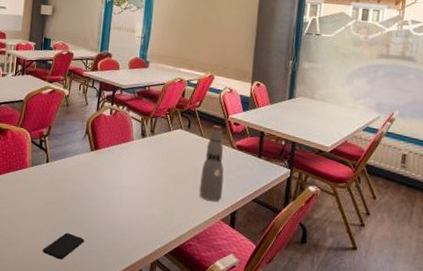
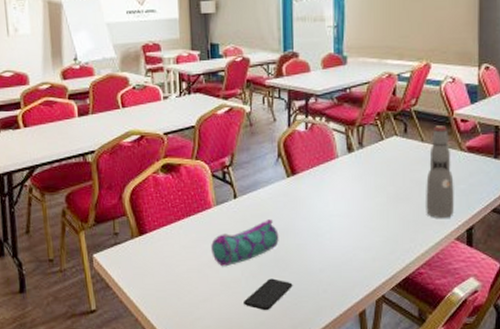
pencil case: none [22,183,79,218] -> present [211,219,279,267]

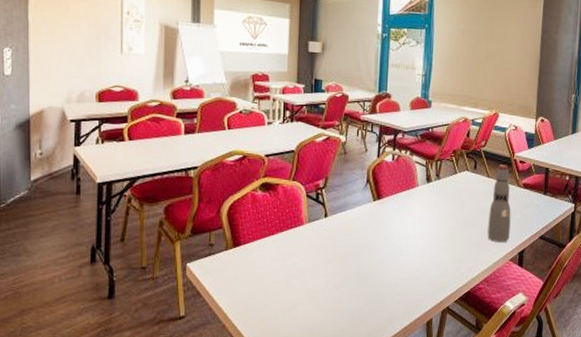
pencil case: present [211,219,279,267] -> none [300,237,362,279]
smartphone: present [244,278,293,311] -> none [326,290,371,319]

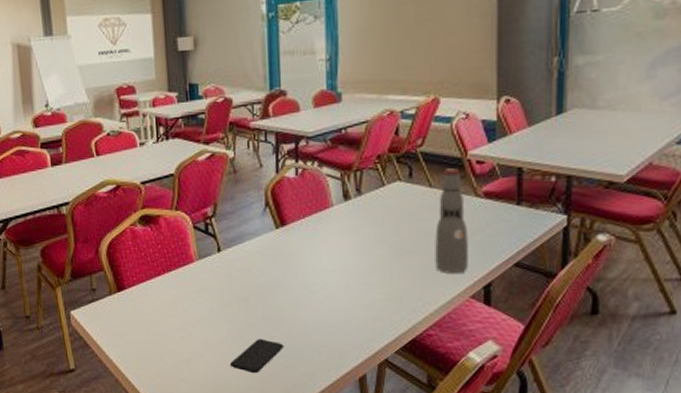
smartphone: none [326,290,371,319] -> present [230,339,284,374]

